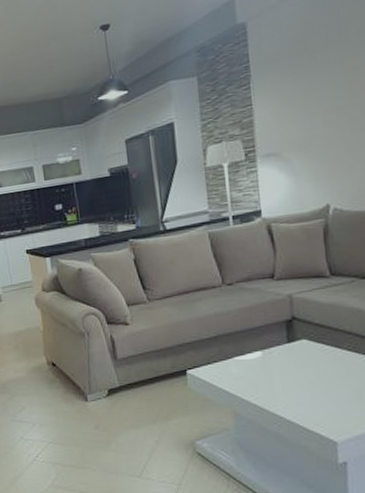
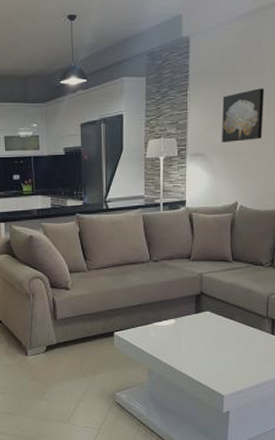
wall art: none [296,64,354,137] -> present [222,88,264,143]

